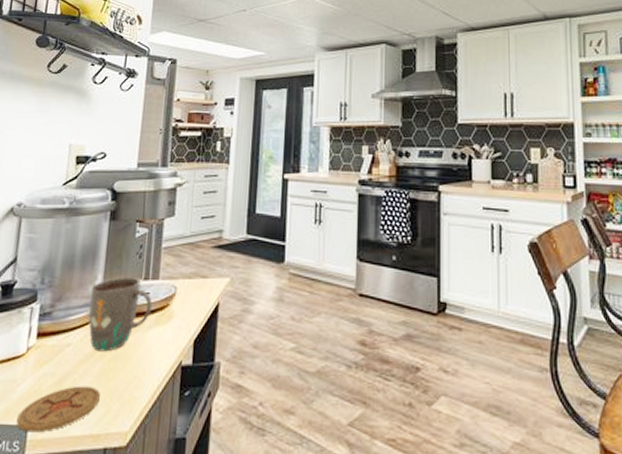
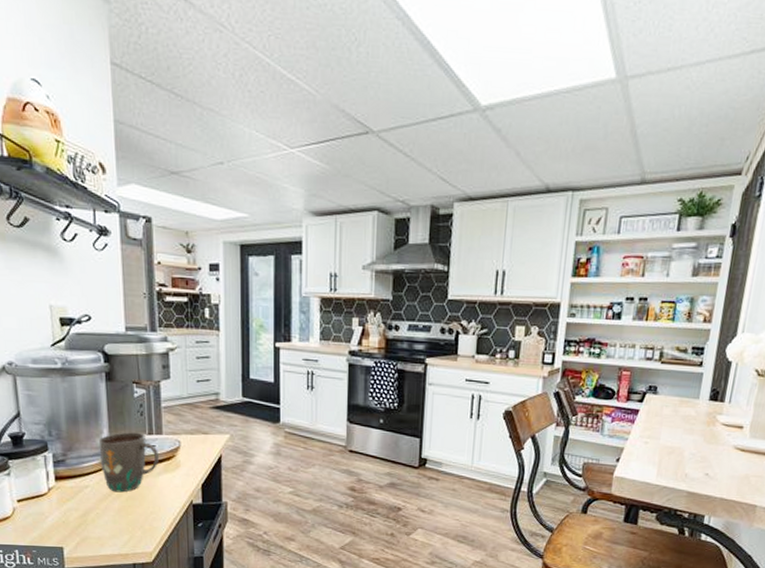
coaster: present [16,386,101,433] -> none [51,518,124,552]

